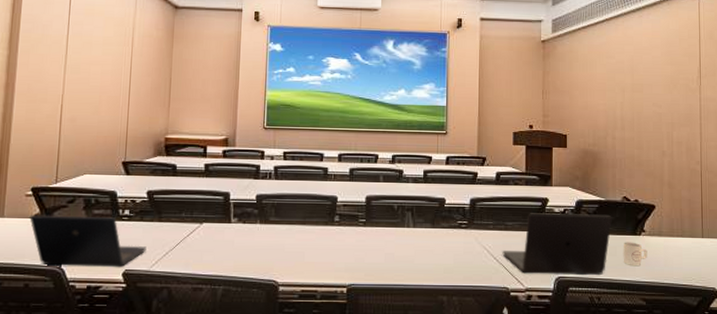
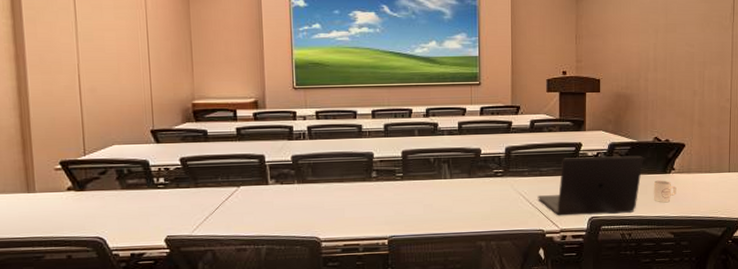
laptop: present [29,215,147,267] -> none [62,186,186,236]

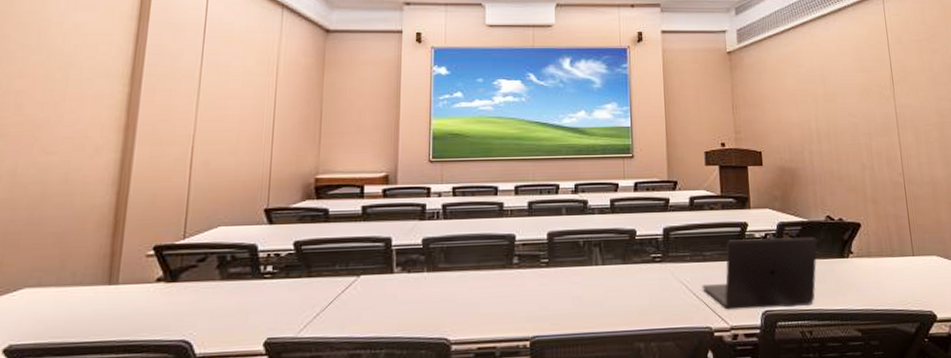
mug: present [653,180,677,203] -> none [831,265,858,293]

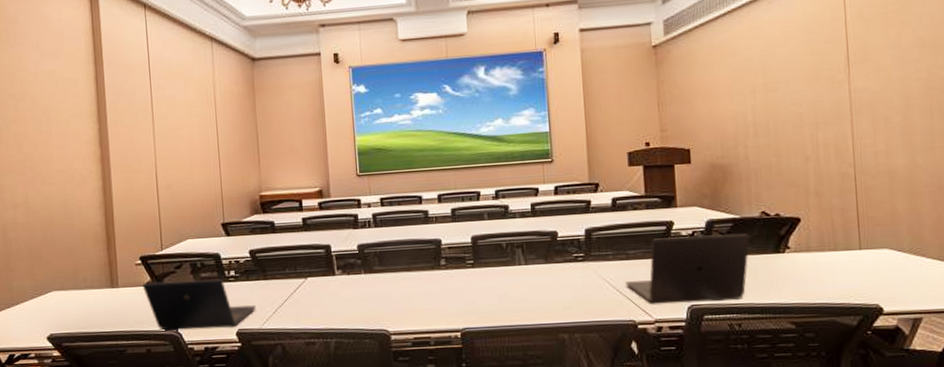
laptop: none [150,276,293,339] -> present [142,279,256,330]

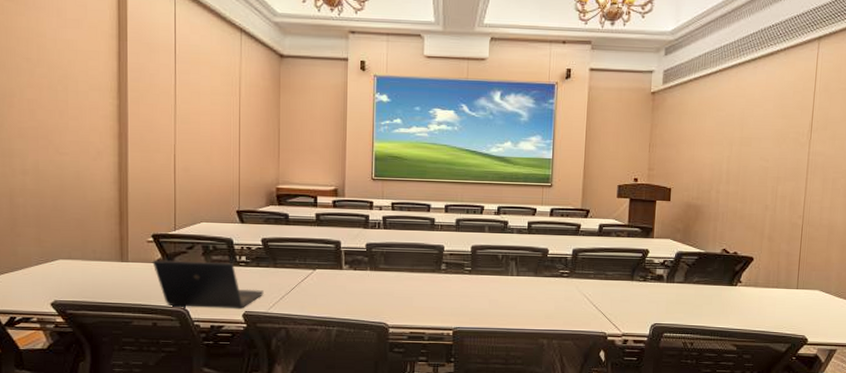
laptop: present [625,233,750,303] -> none [601,263,710,322]

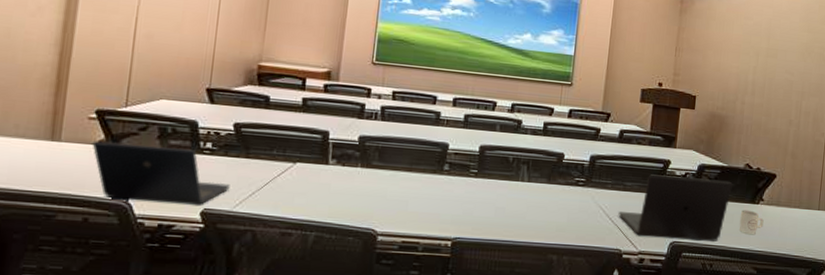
laptop: none [601,263,710,322] -> present [618,174,733,242]
mug: none [718,292,742,315] -> present [739,210,764,235]

